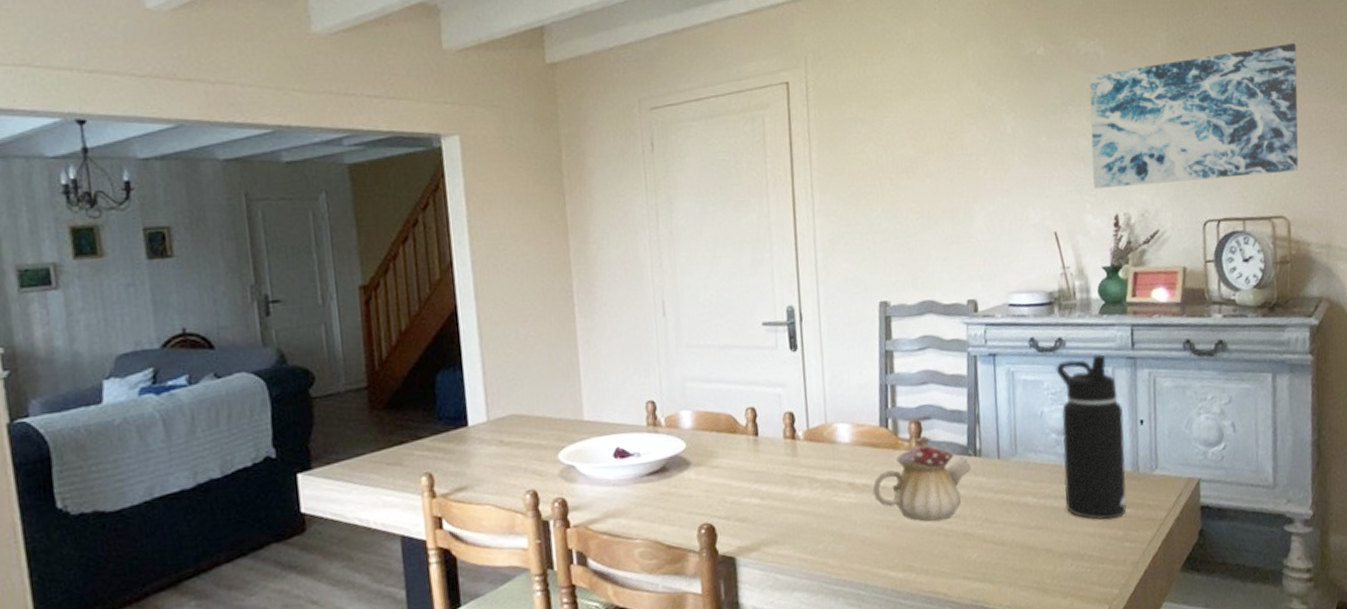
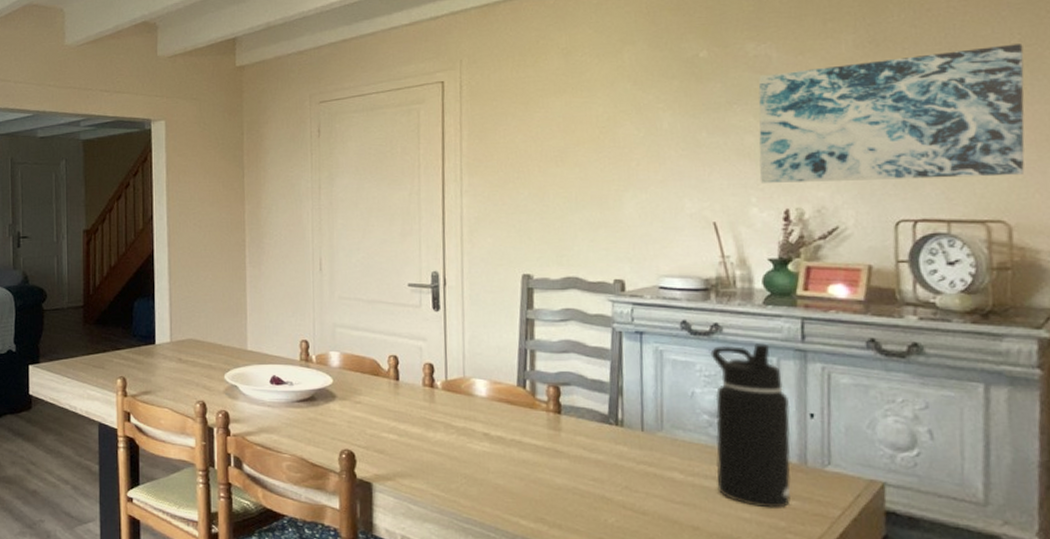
teapot: present [872,436,971,522] -> none [507,400,612,481]

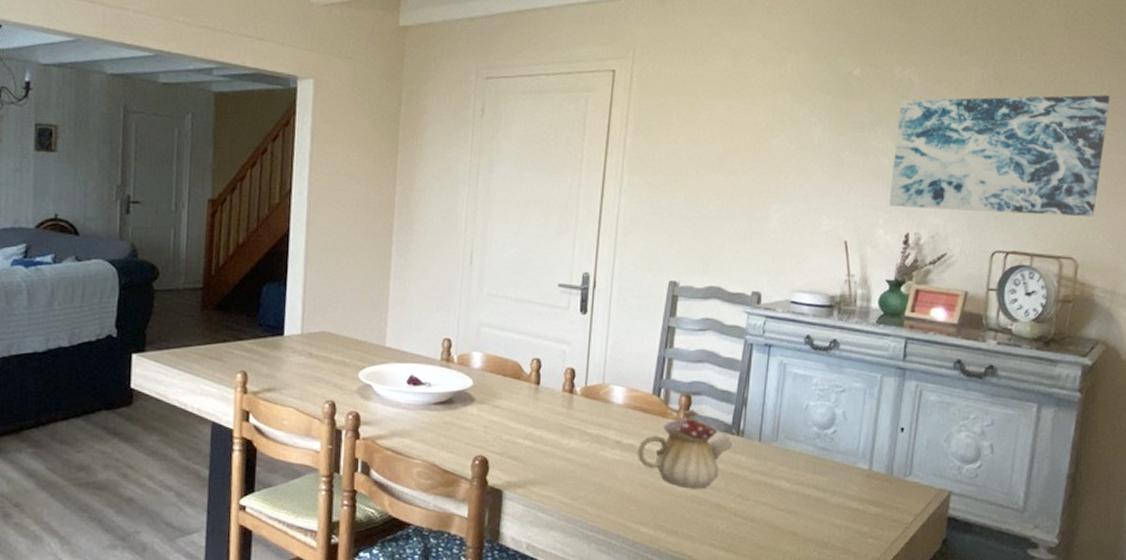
teapot: none [507,400,612,481] -> present [637,410,733,489]
water bottle: present [710,343,792,508] -> none [817,360,886,515]

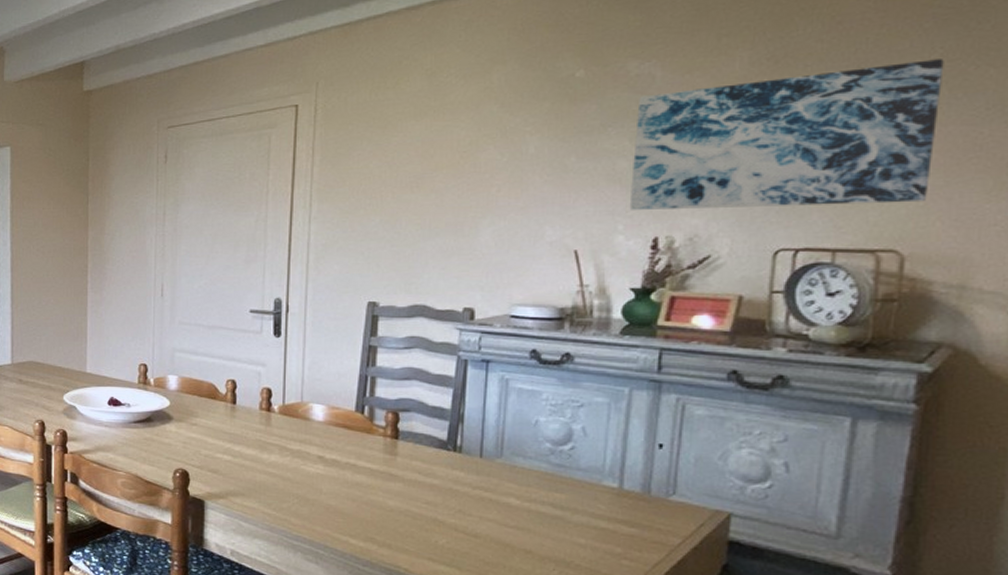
teapot: present [637,410,733,489] -> none [341,426,449,504]

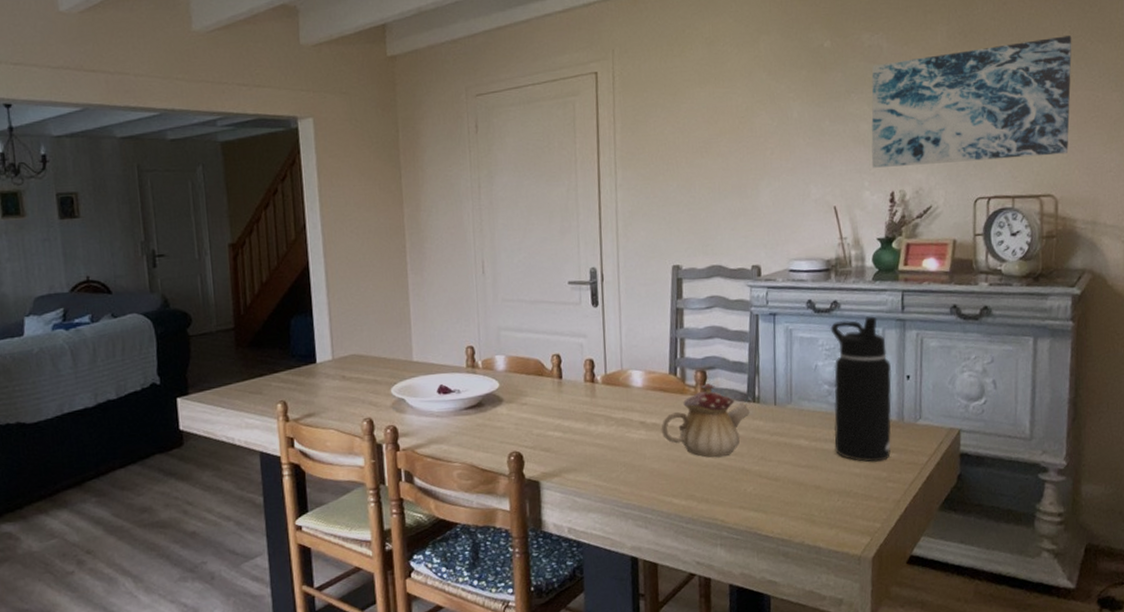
teapot: none [341,426,449,504] -> present [661,383,750,458]
water bottle: none [554,373,639,535] -> present [830,316,892,462]

